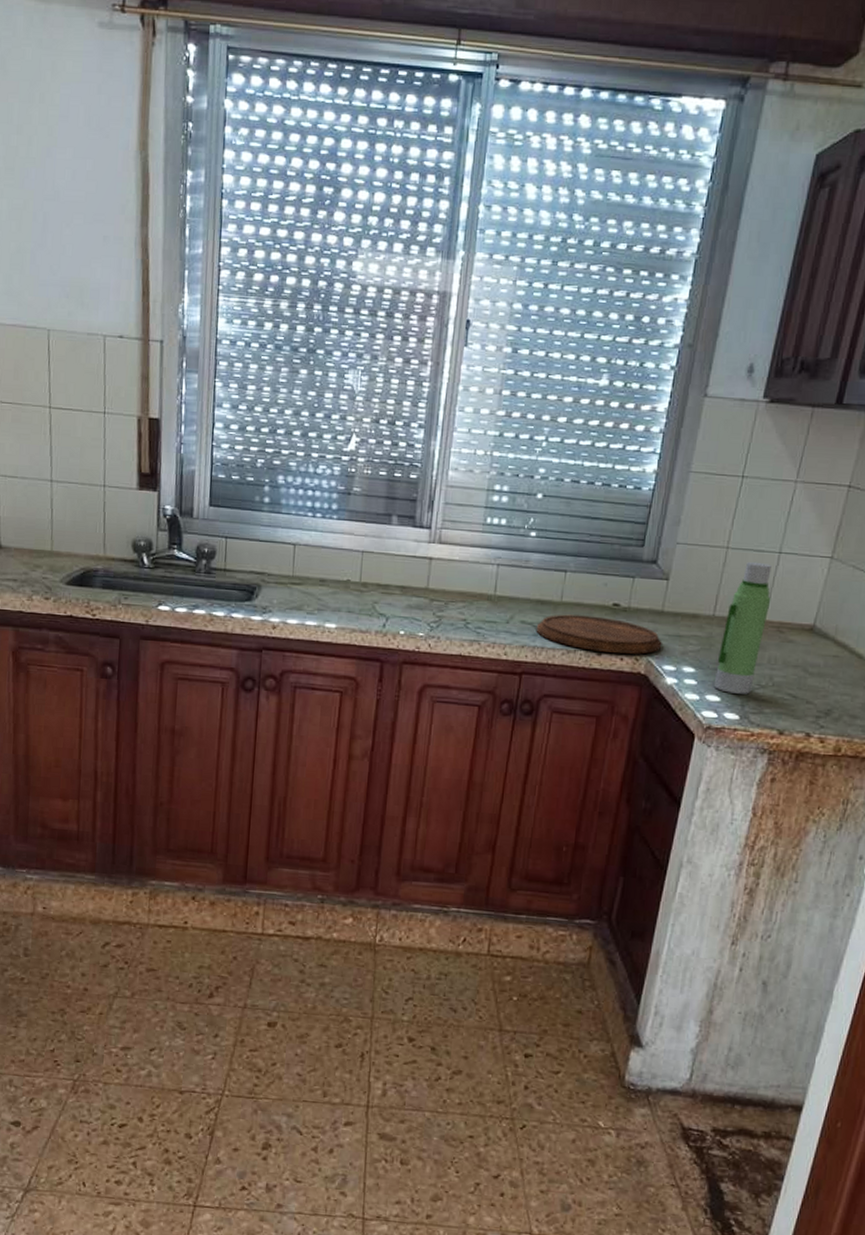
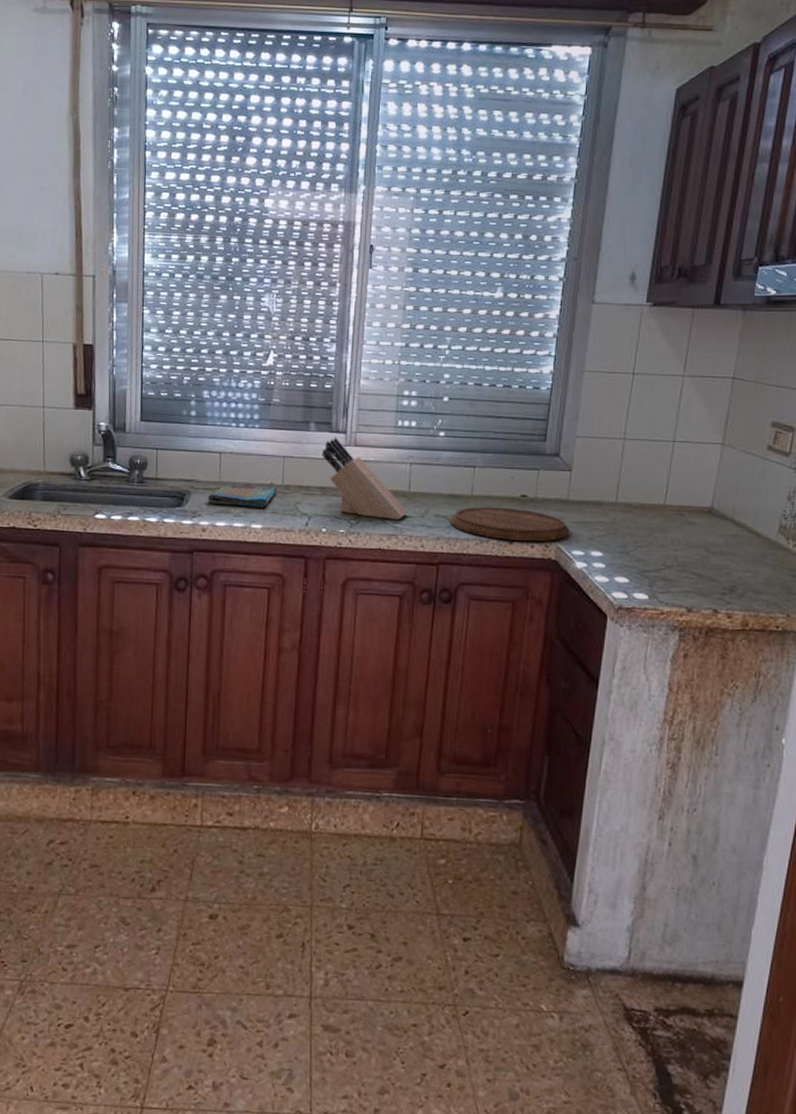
dish towel: none [279,579,354,605] -> present [208,484,277,507]
knife block: none [403,532,493,625] -> present [322,437,408,519]
water bottle: present [713,561,772,694] -> none [621,450,669,575]

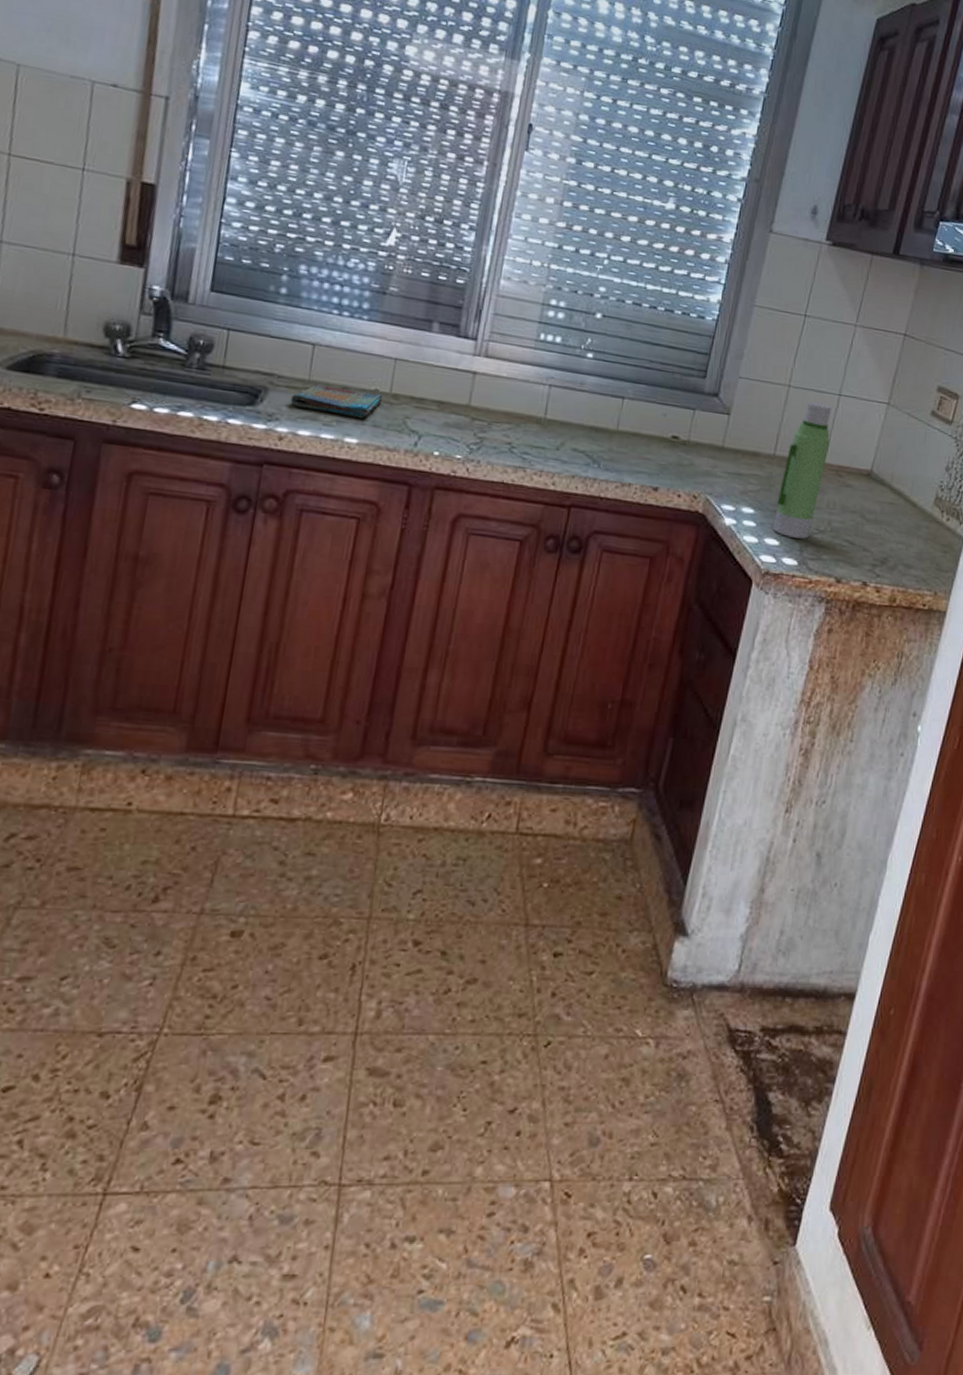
knife block: present [322,437,408,519] -> none [443,342,541,450]
cutting board: present [450,507,570,542] -> none [588,444,722,492]
water bottle: none [621,450,669,575] -> present [772,401,832,539]

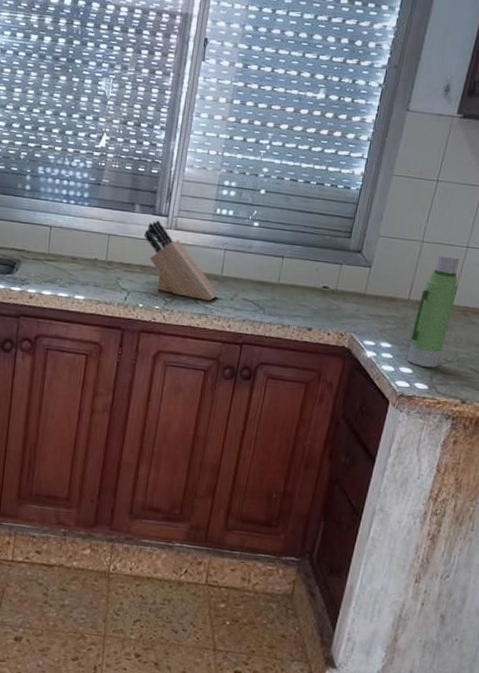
dish towel: present [290,384,383,418] -> none [36,256,101,280]
knife block: none [443,342,541,450] -> present [144,219,219,301]

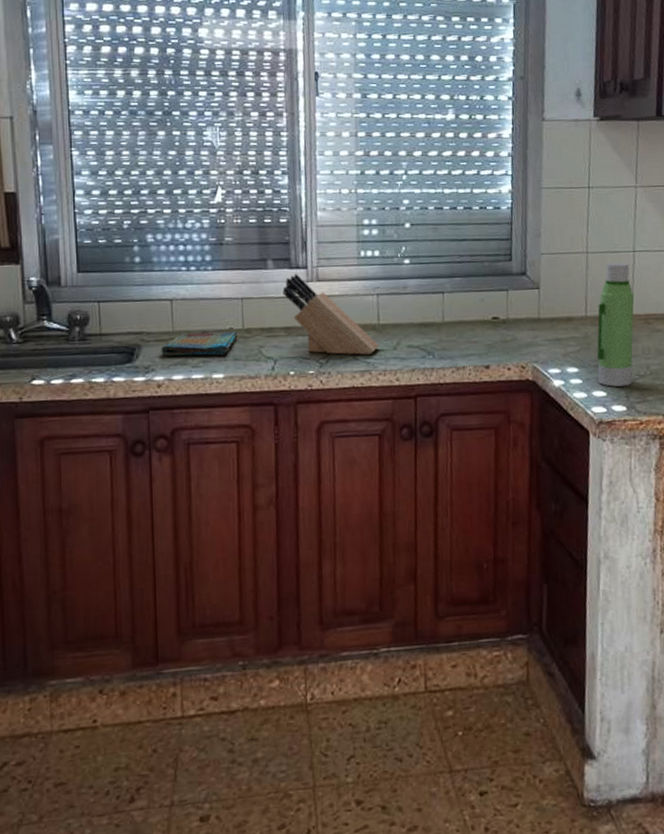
dish towel: none [36,256,101,280] -> present [161,331,238,356]

